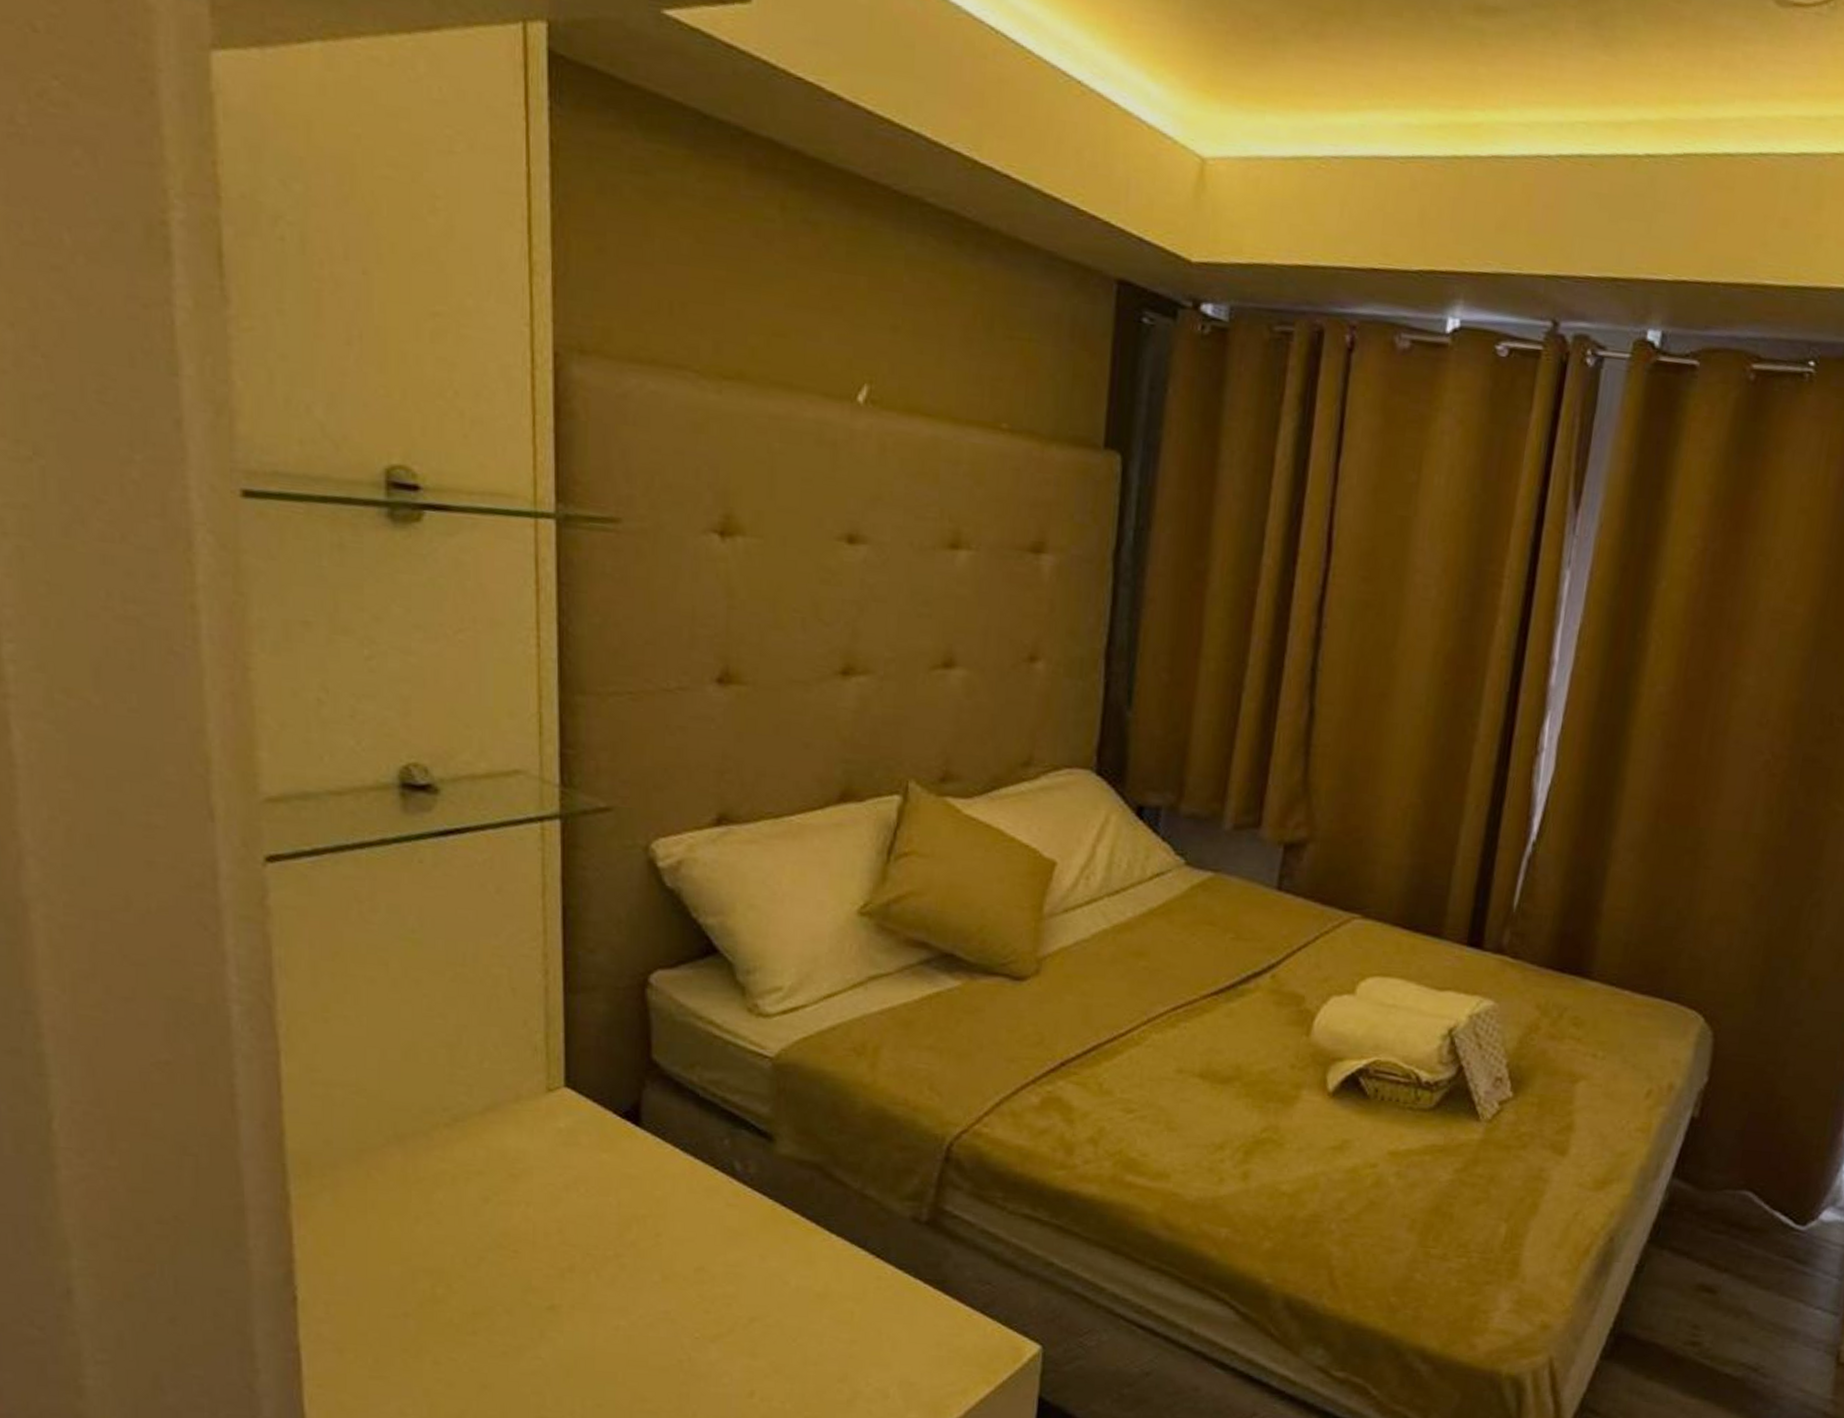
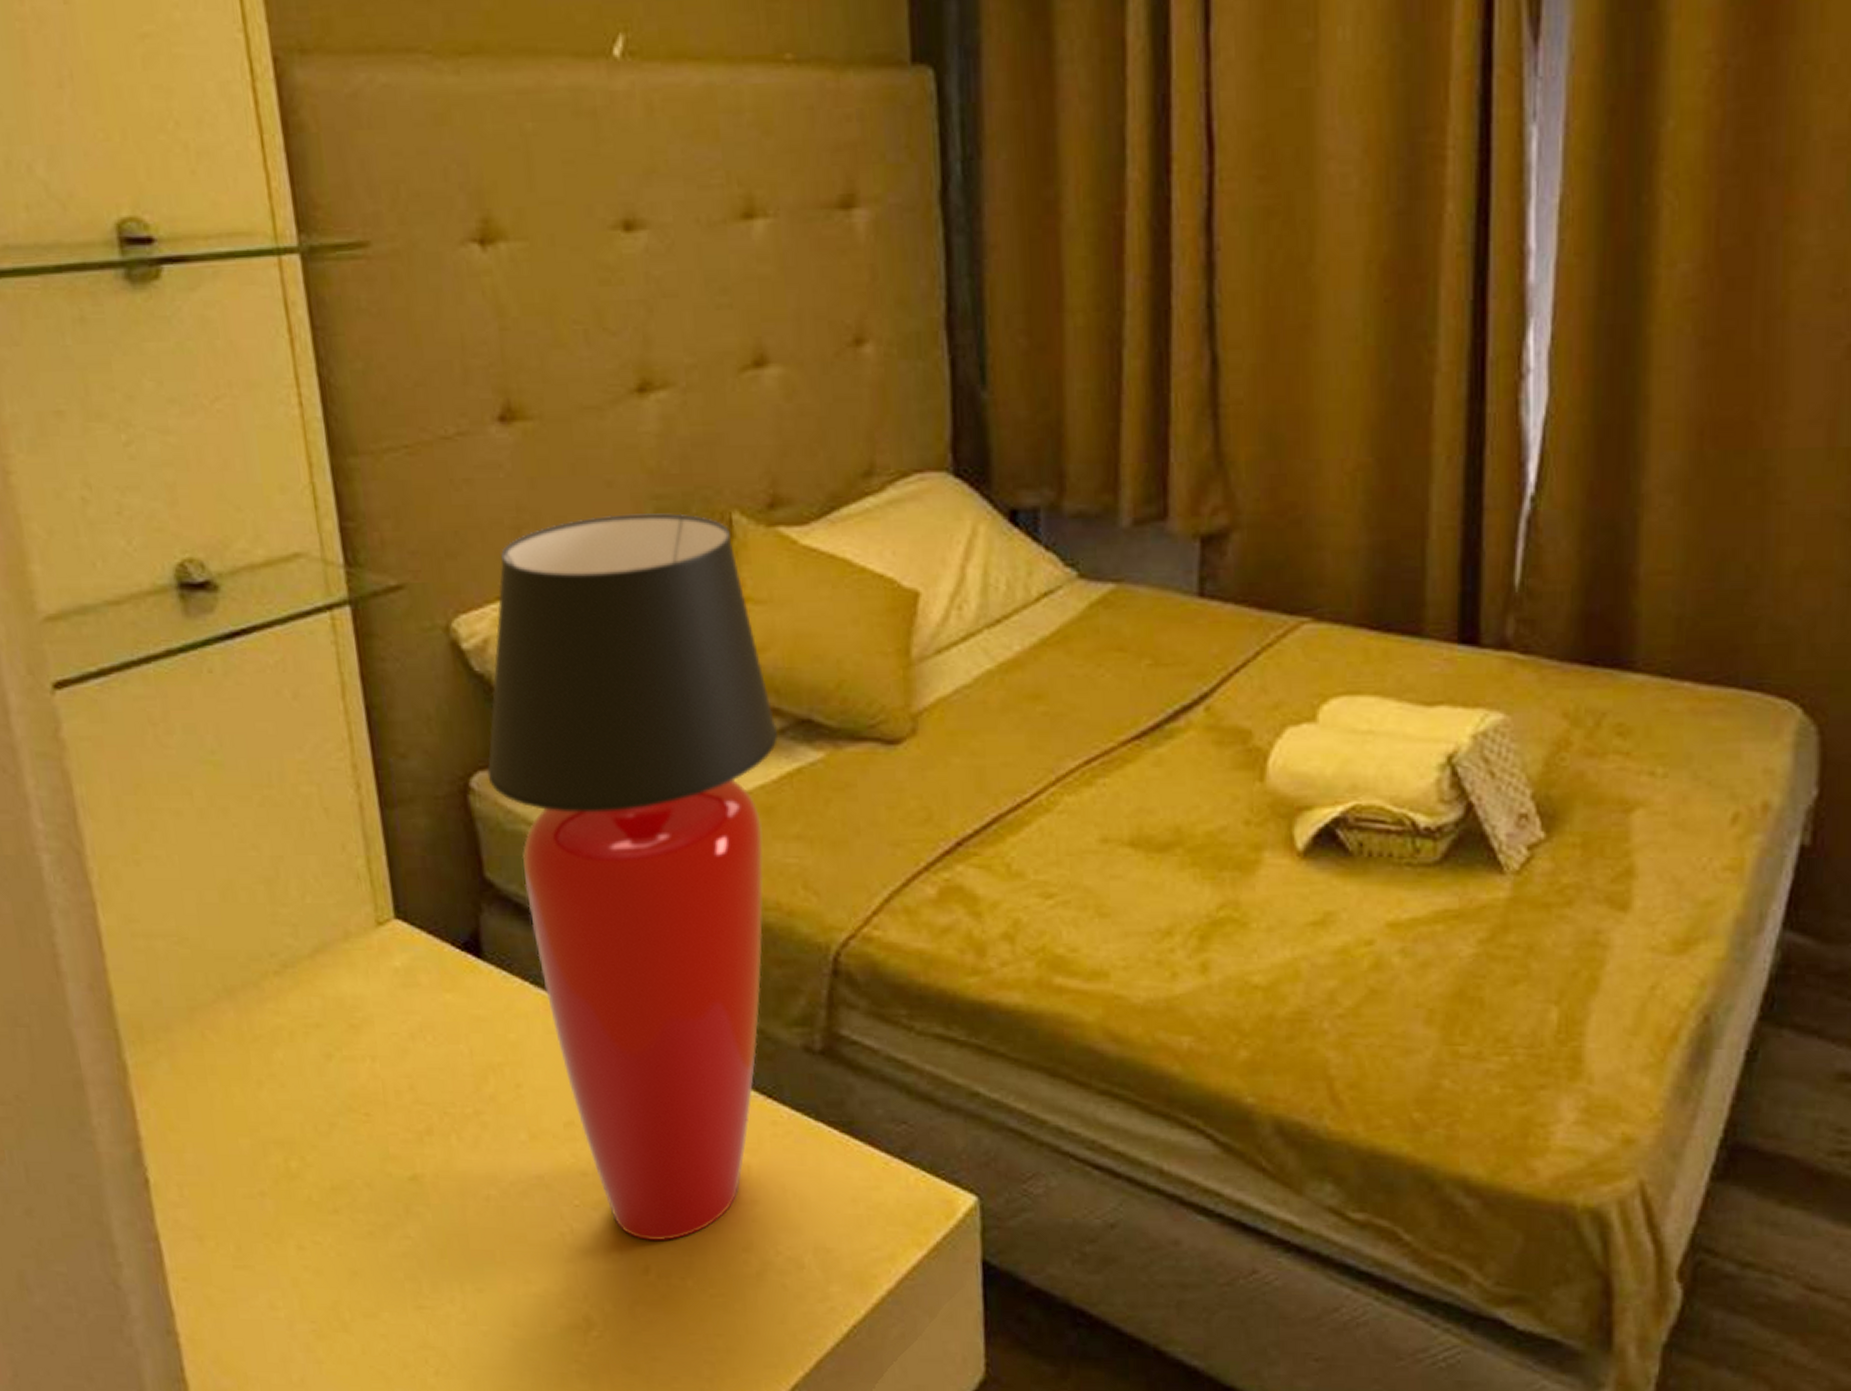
table lamp: none [666,771,925,1370] -> present [487,513,779,1240]

